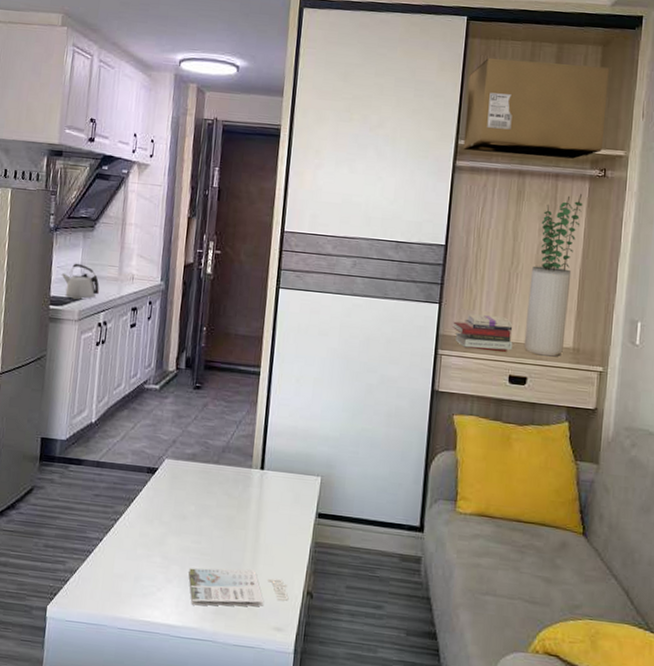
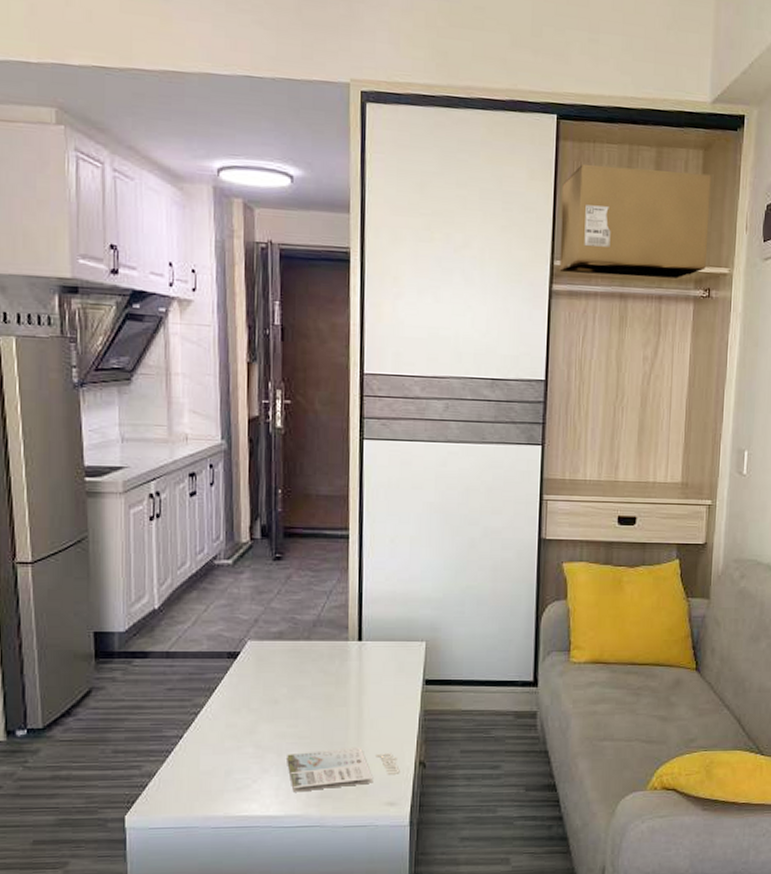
kettle: present [61,263,100,300] -> none [95,424,146,468]
books: present [452,313,513,352] -> none [557,454,621,492]
vase: present [523,194,583,357] -> none [631,317,688,493]

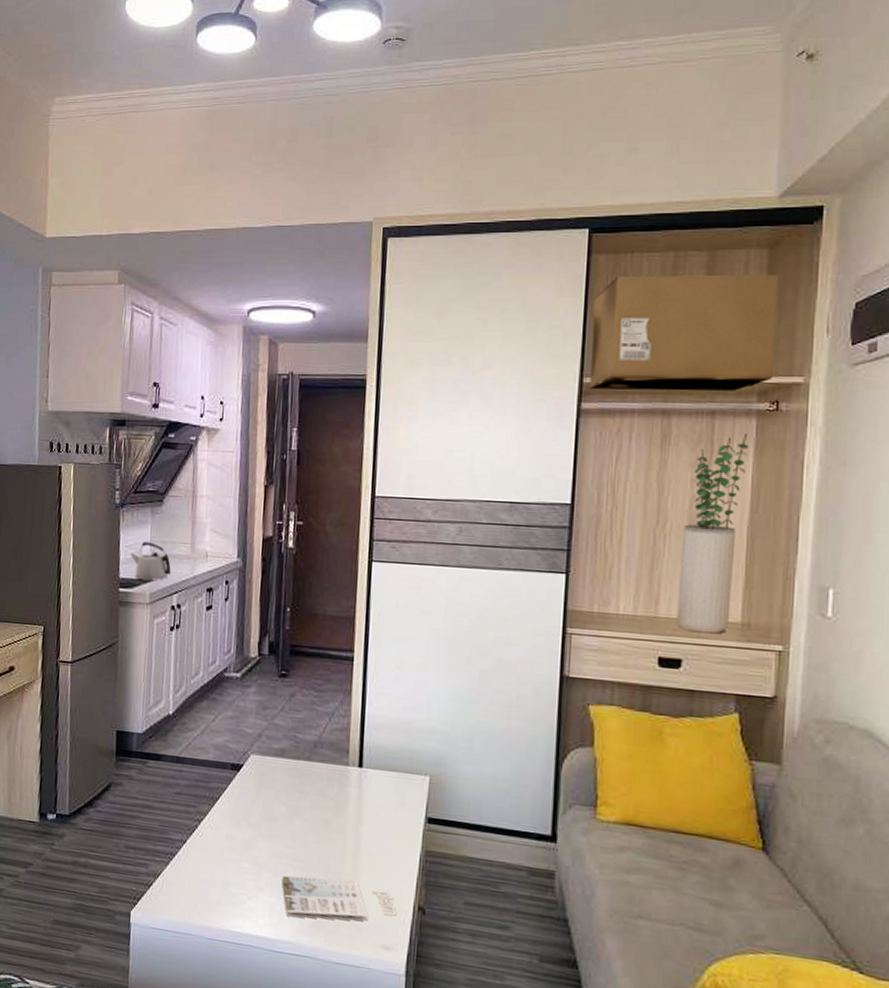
kettle: none [95,424,146,468] -> present [130,541,171,581]
vase: none [631,317,688,493] -> present [676,434,750,634]

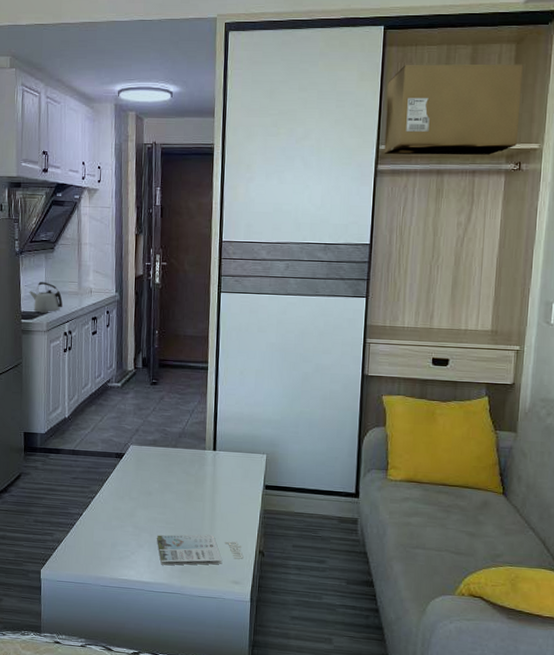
vase: present [676,434,750,634] -> none [445,188,499,339]

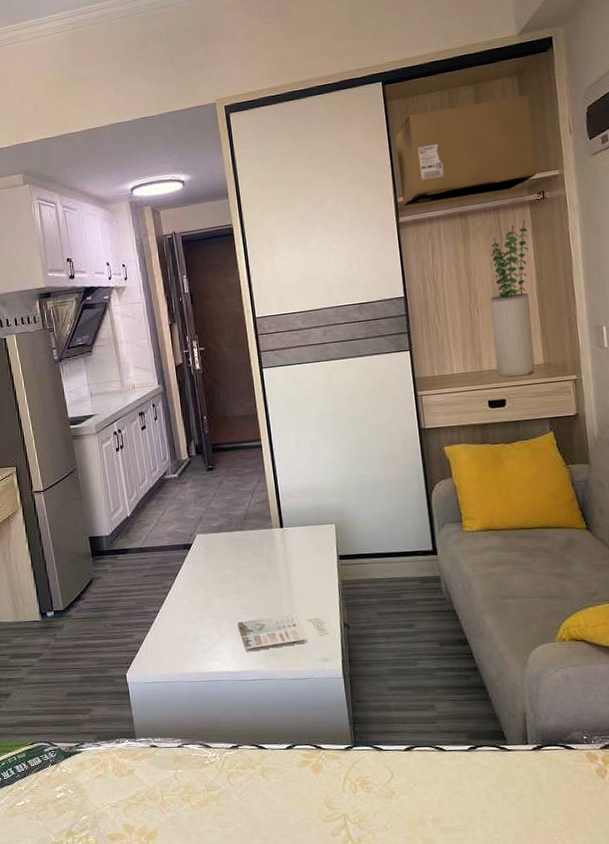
kettle: present [29,281,63,313] -> none [73,385,108,416]
vase: none [445,188,499,339] -> present [490,220,535,377]

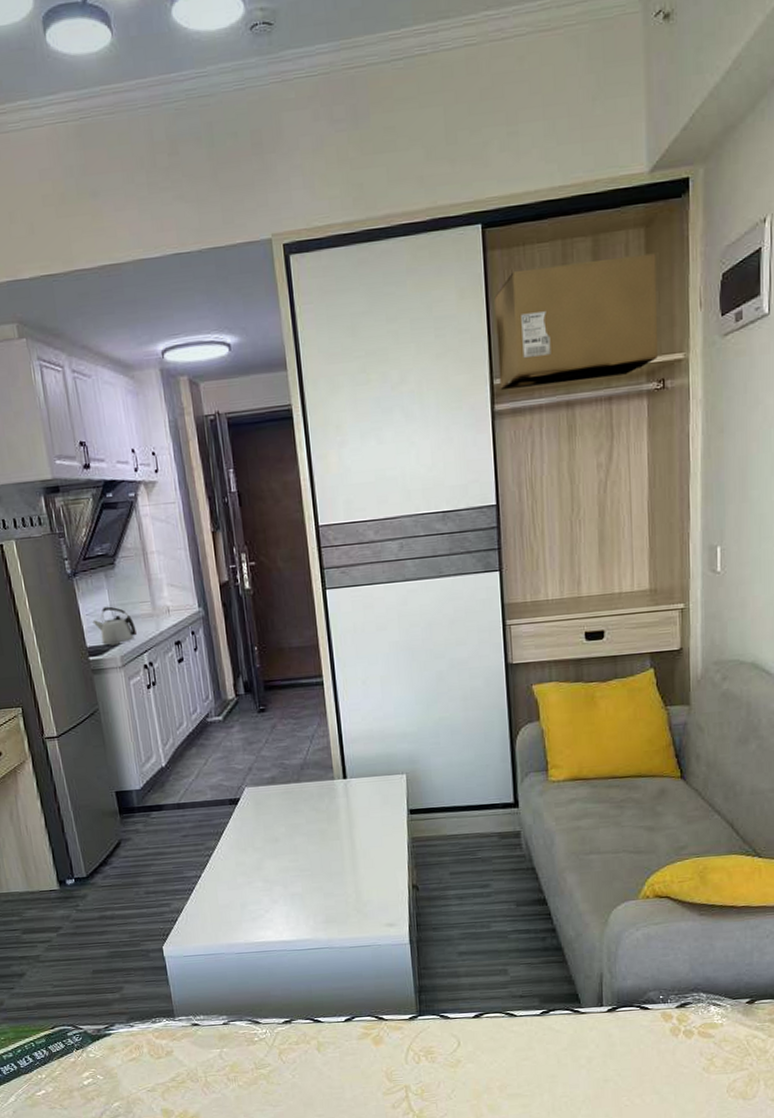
kettle: none [73,385,108,416] -> present [92,606,137,645]
magazine: present [237,613,329,652] -> none [292,875,395,919]
vase: present [490,220,535,377] -> none [594,414,643,605]

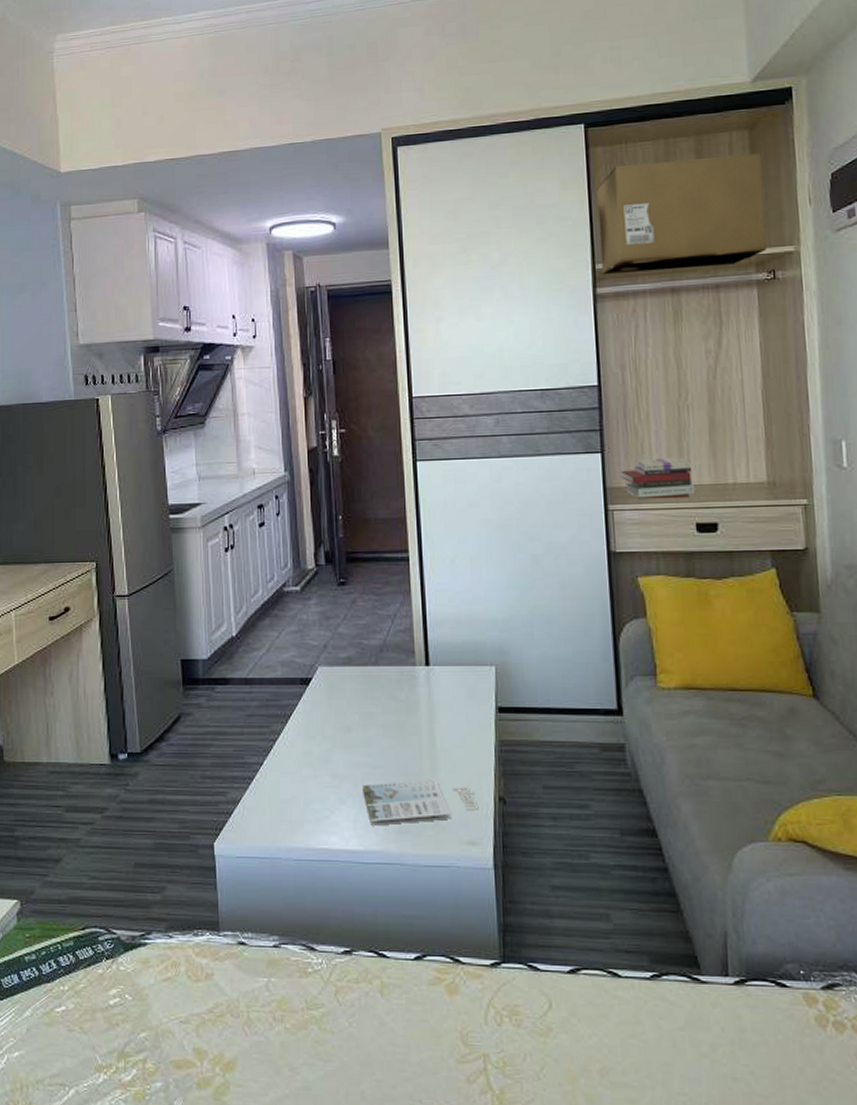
kettle: present [92,606,137,645] -> none [177,465,219,505]
magazine: none [292,875,395,919] -> present [362,779,479,826]
books: none [517,570,585,614] -> present [620,456,696,500]

